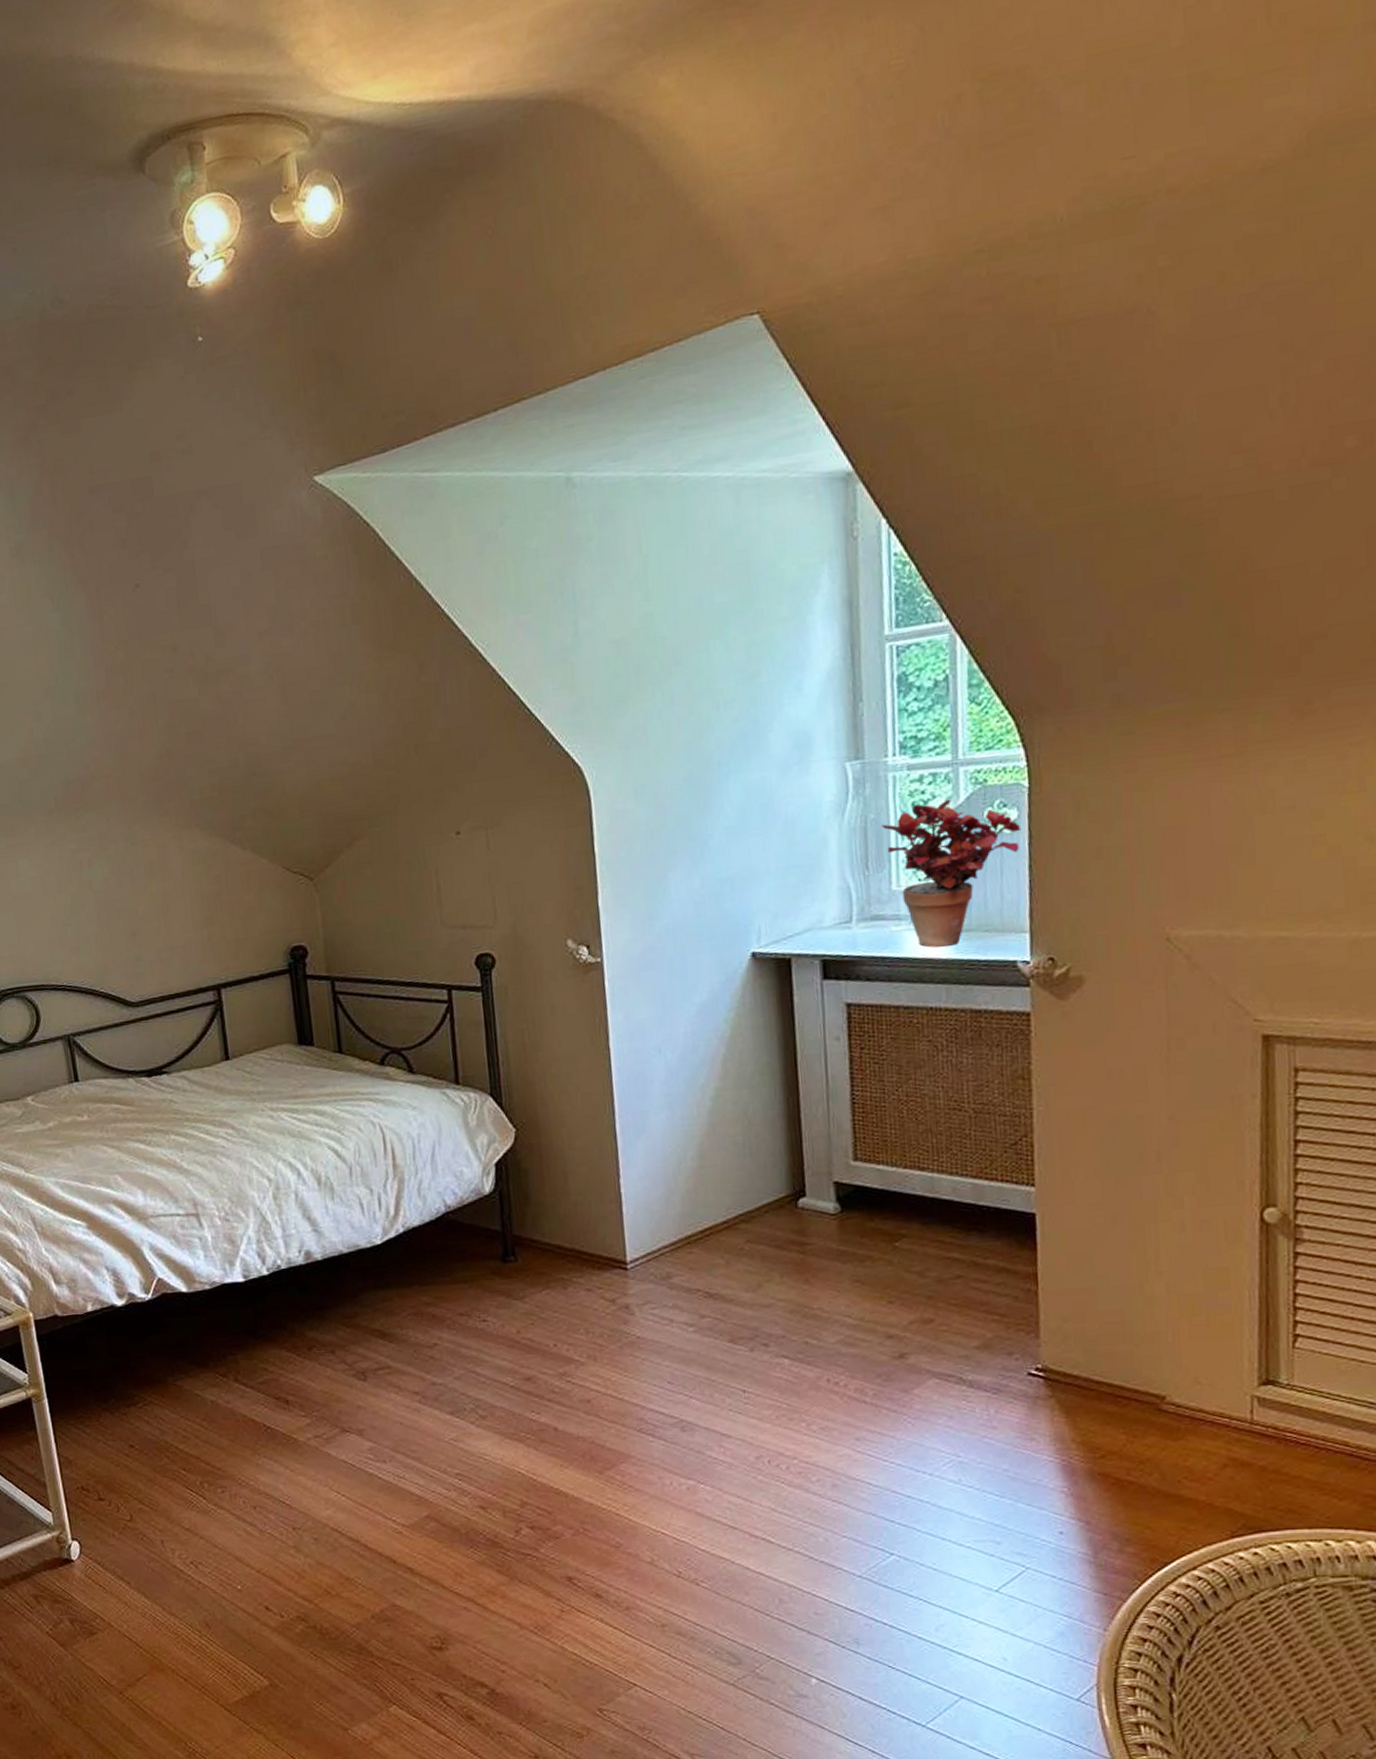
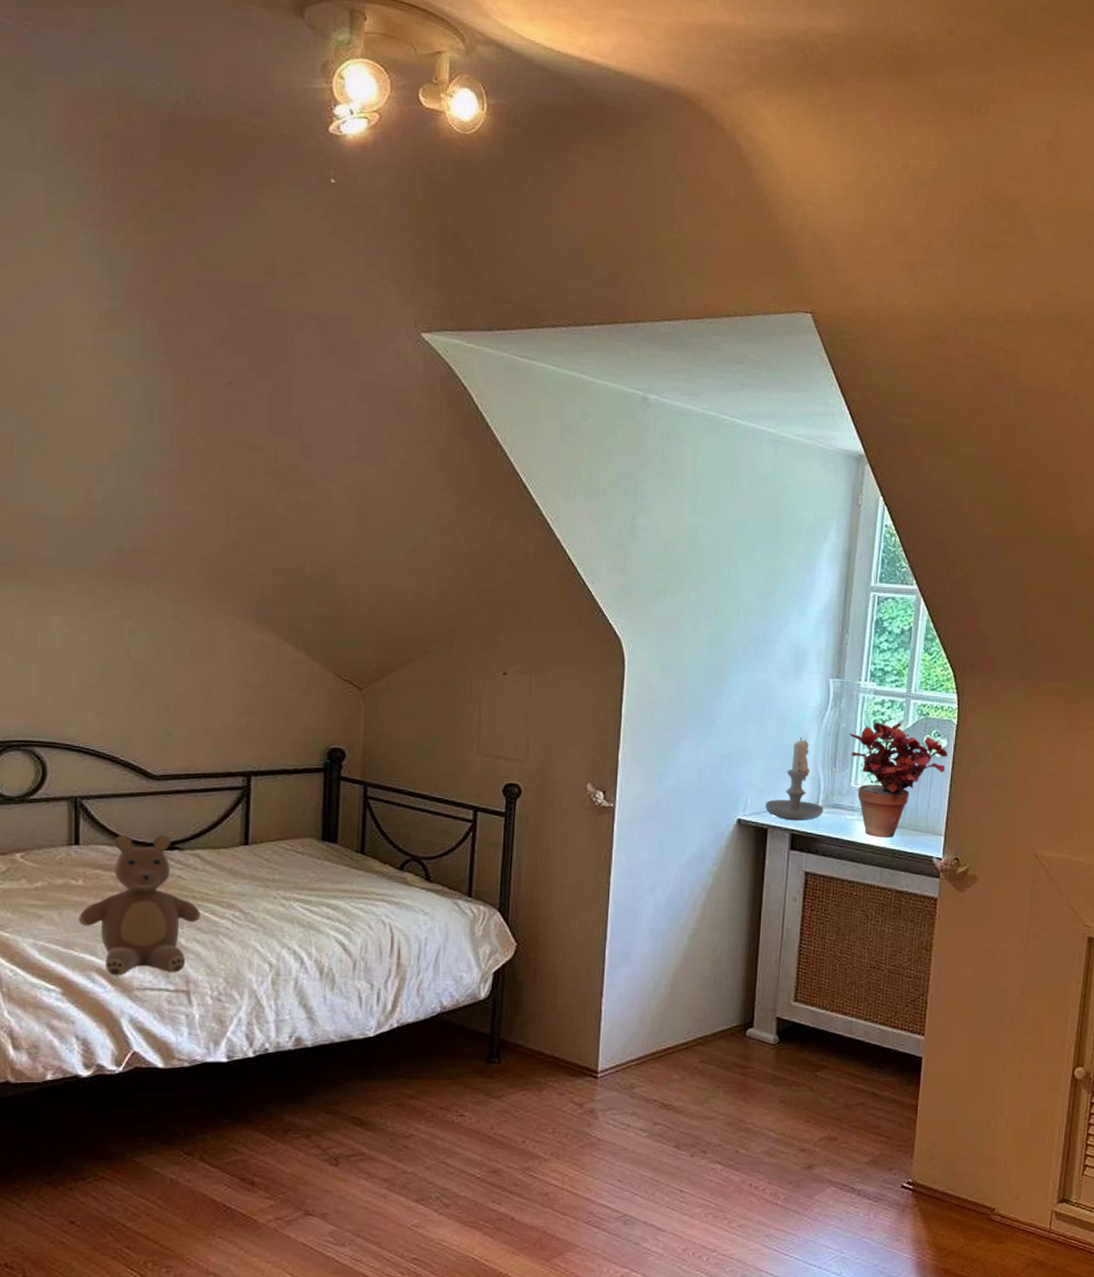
teddy bear: none [89,1060,197,1206] -> present [78,834,200,976]
candle: none [784,841,860,945] -> present [765,737,824,822]

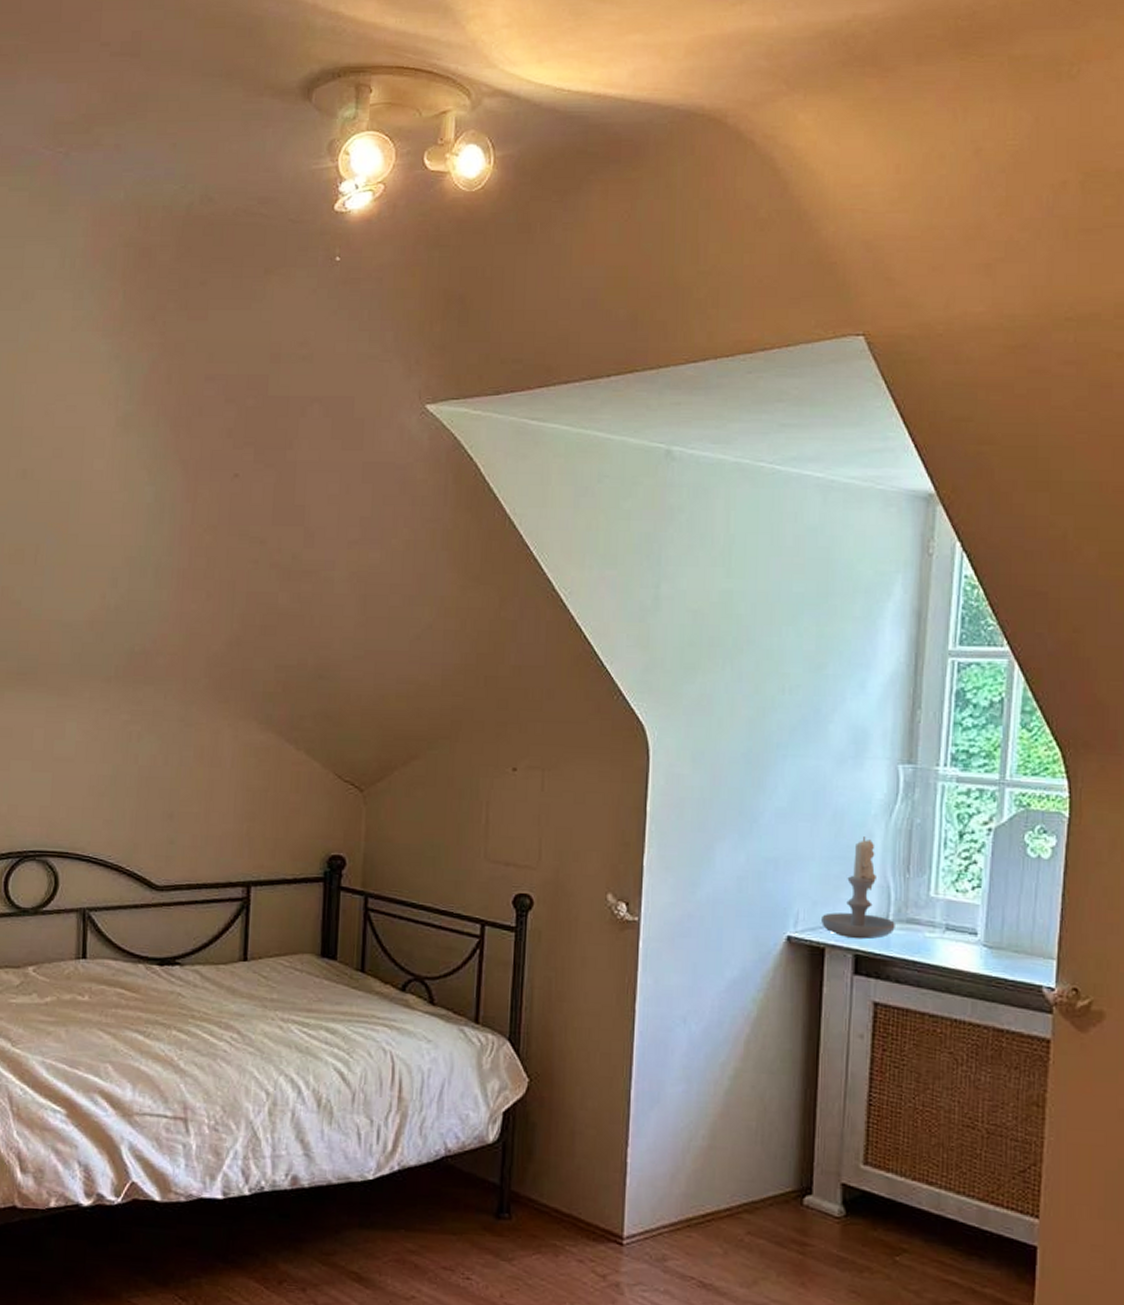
teddy bear: present [78,834,200,976] -> none [83,948,199,1099]
potted plant: present [850,722,948,837] -> none [926,816,1059,961]

